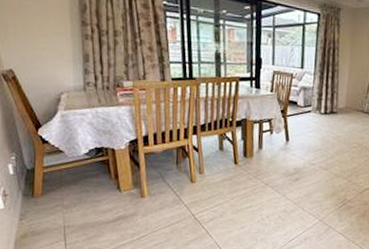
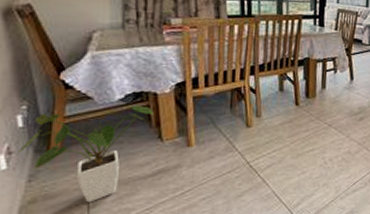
house plant: none [12,158,112,241] -> present [20,104,154,203]

